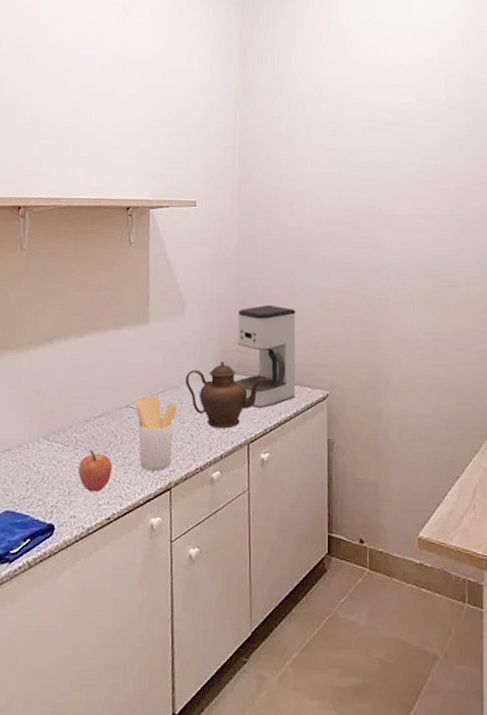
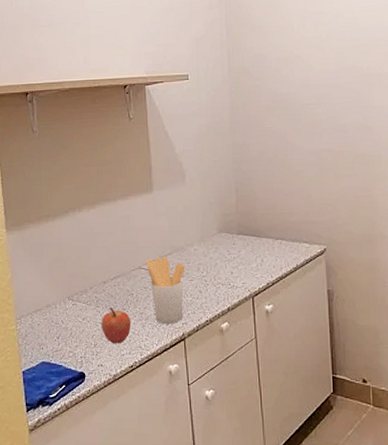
teapot: present [184,362,269,429] -> none [190,223,269,284]
coffee maker: present [236,304,296,408] -> none [236,168,295,264]

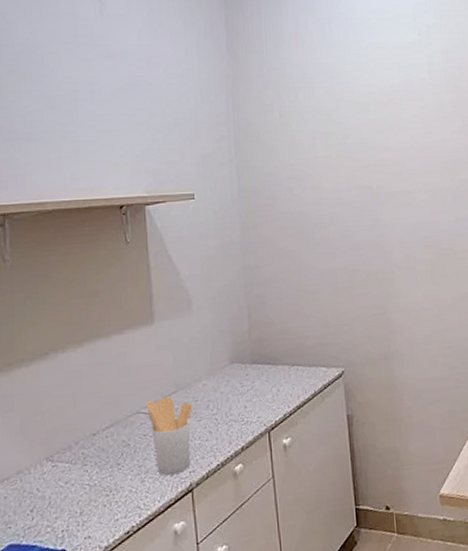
apple: present [101,307,131,344] -> none [90,464,128,509]

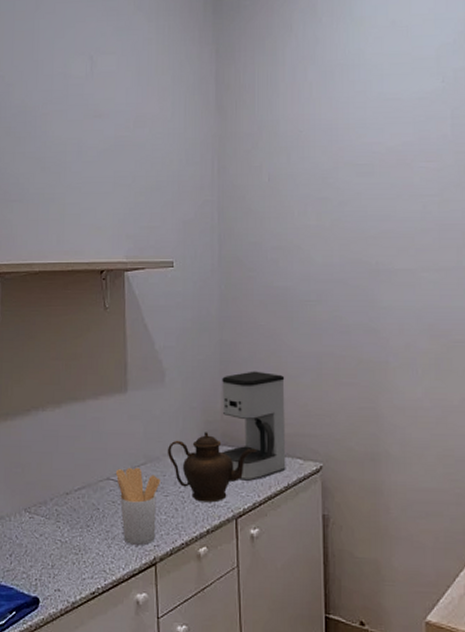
teapot: none [197,353,285,421] -> present [167,432,257,503]
coffee maker: none [248,290,312,395] -> present [222,371,286,481]

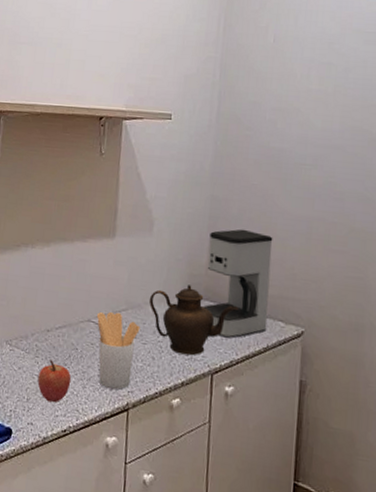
apple: none [61,523,96,566] -> present [37,360,72,403]

